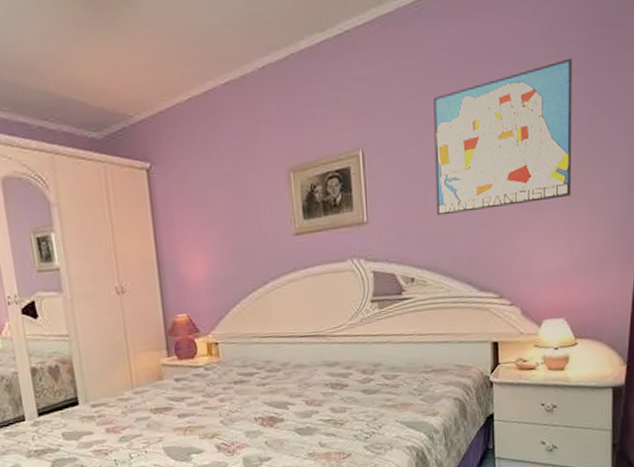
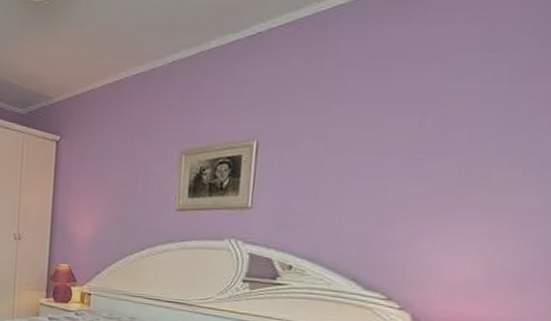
wall art: present [434,58,573,216] -> none [327,65,519,210]

